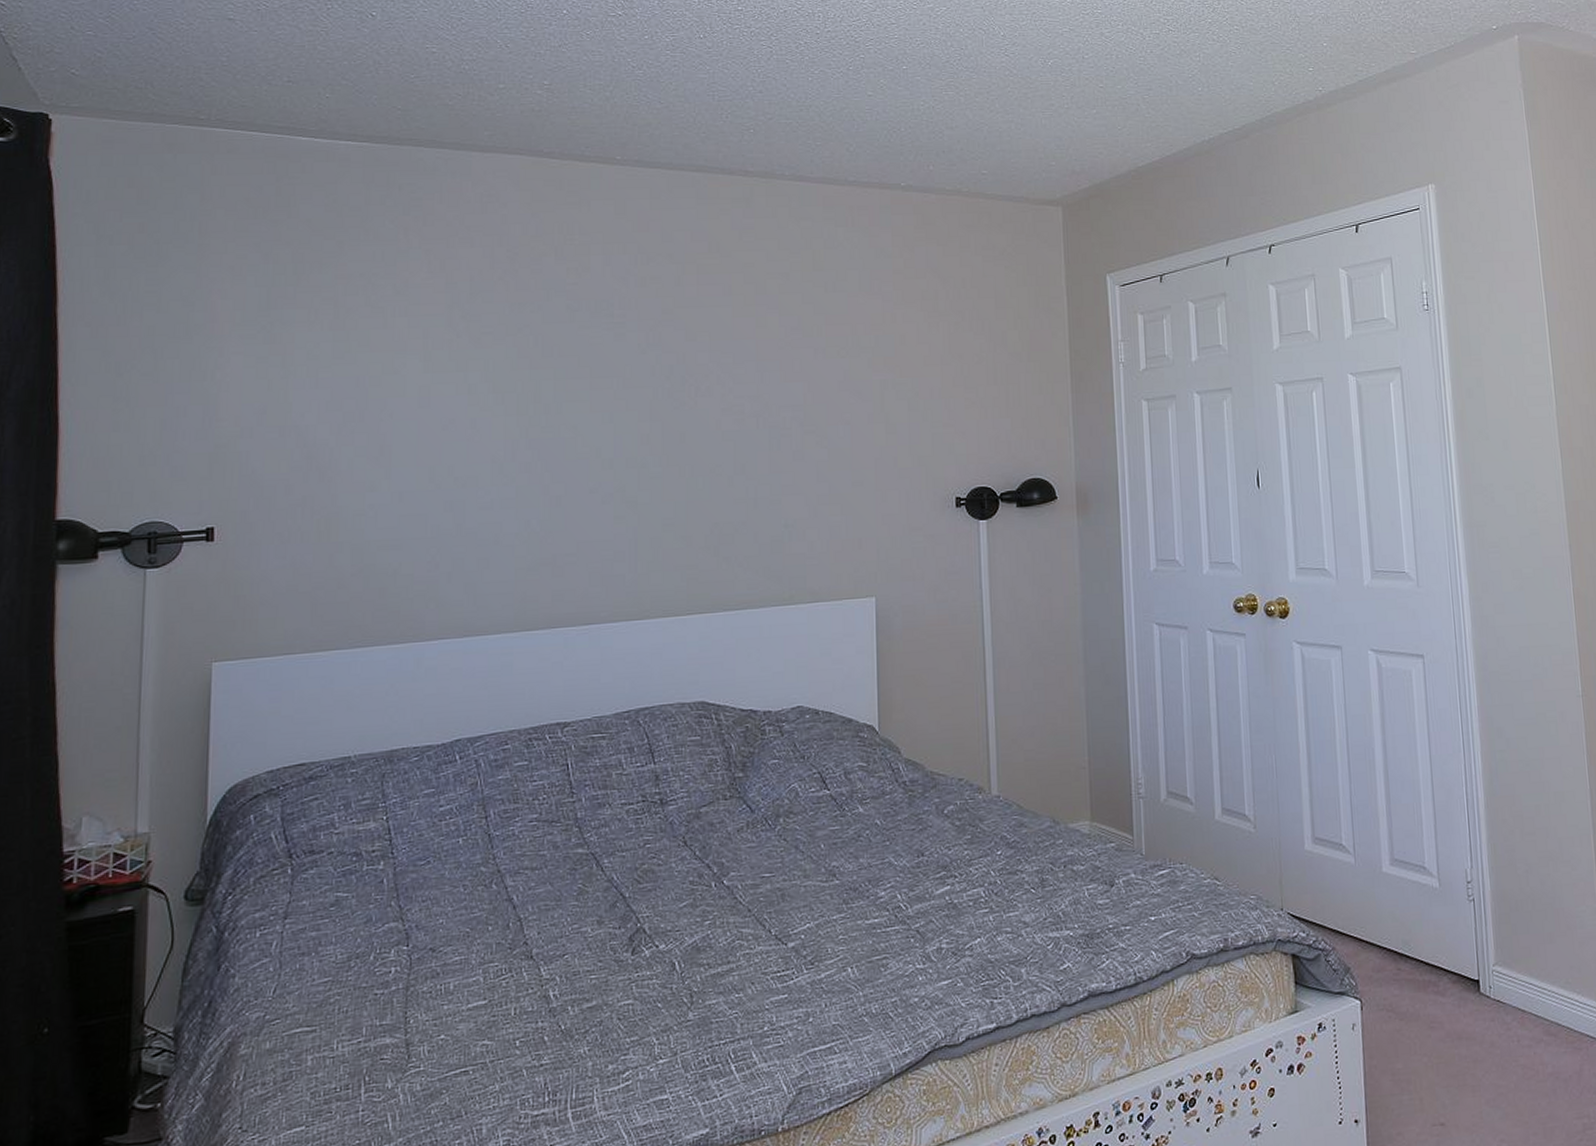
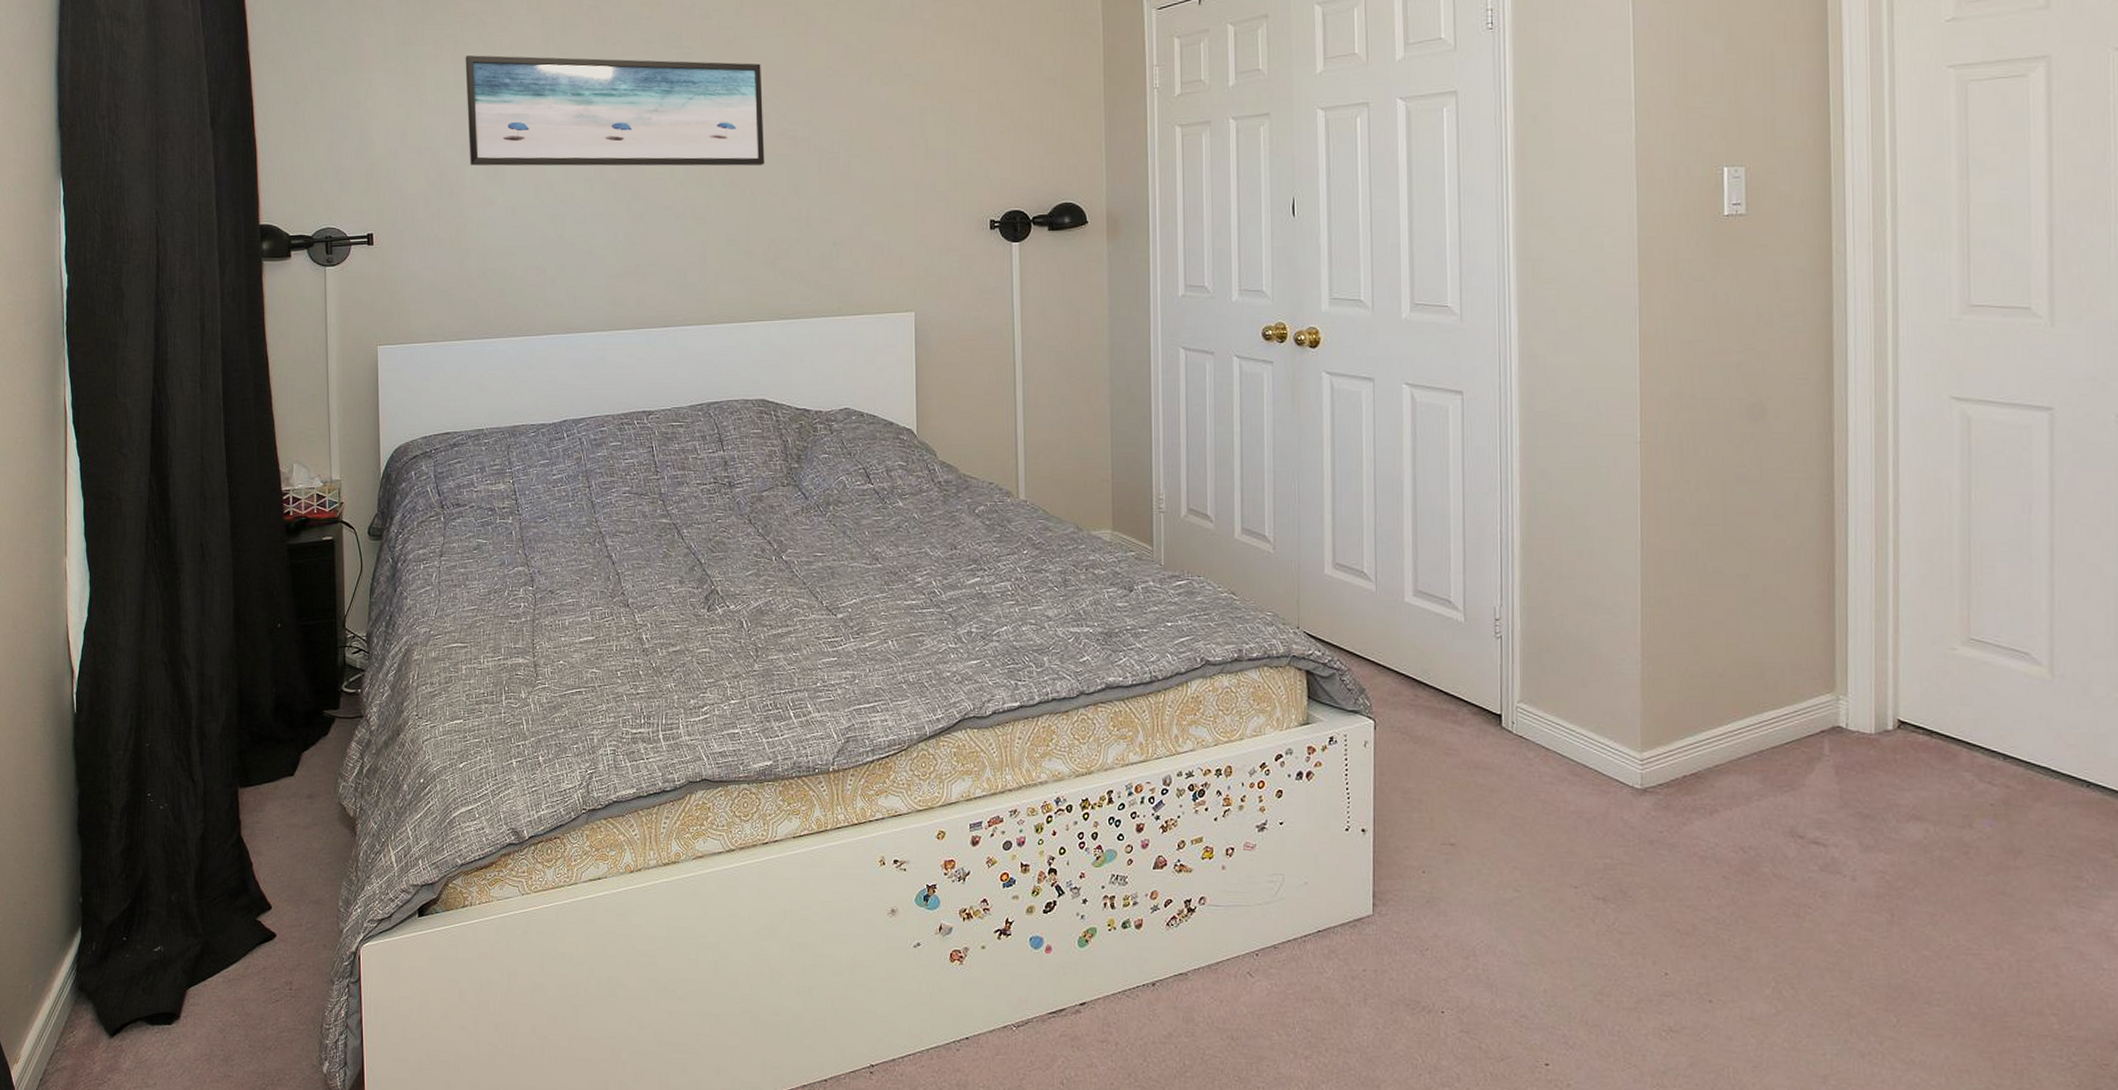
wall art: none [346,321,708,447] -> present [465,55,765,166]

